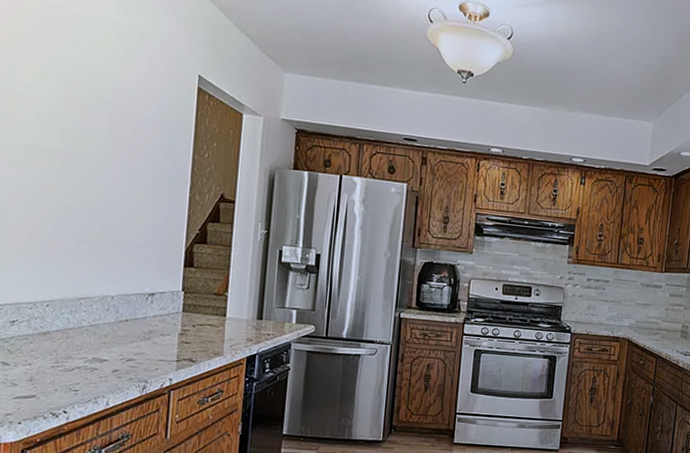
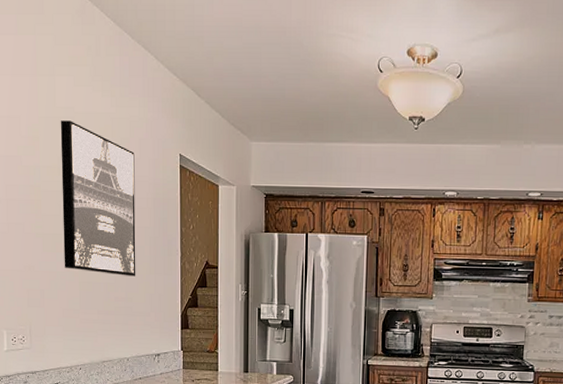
wall art: none [38,19,143,204] -> present [60,120,136,276]

